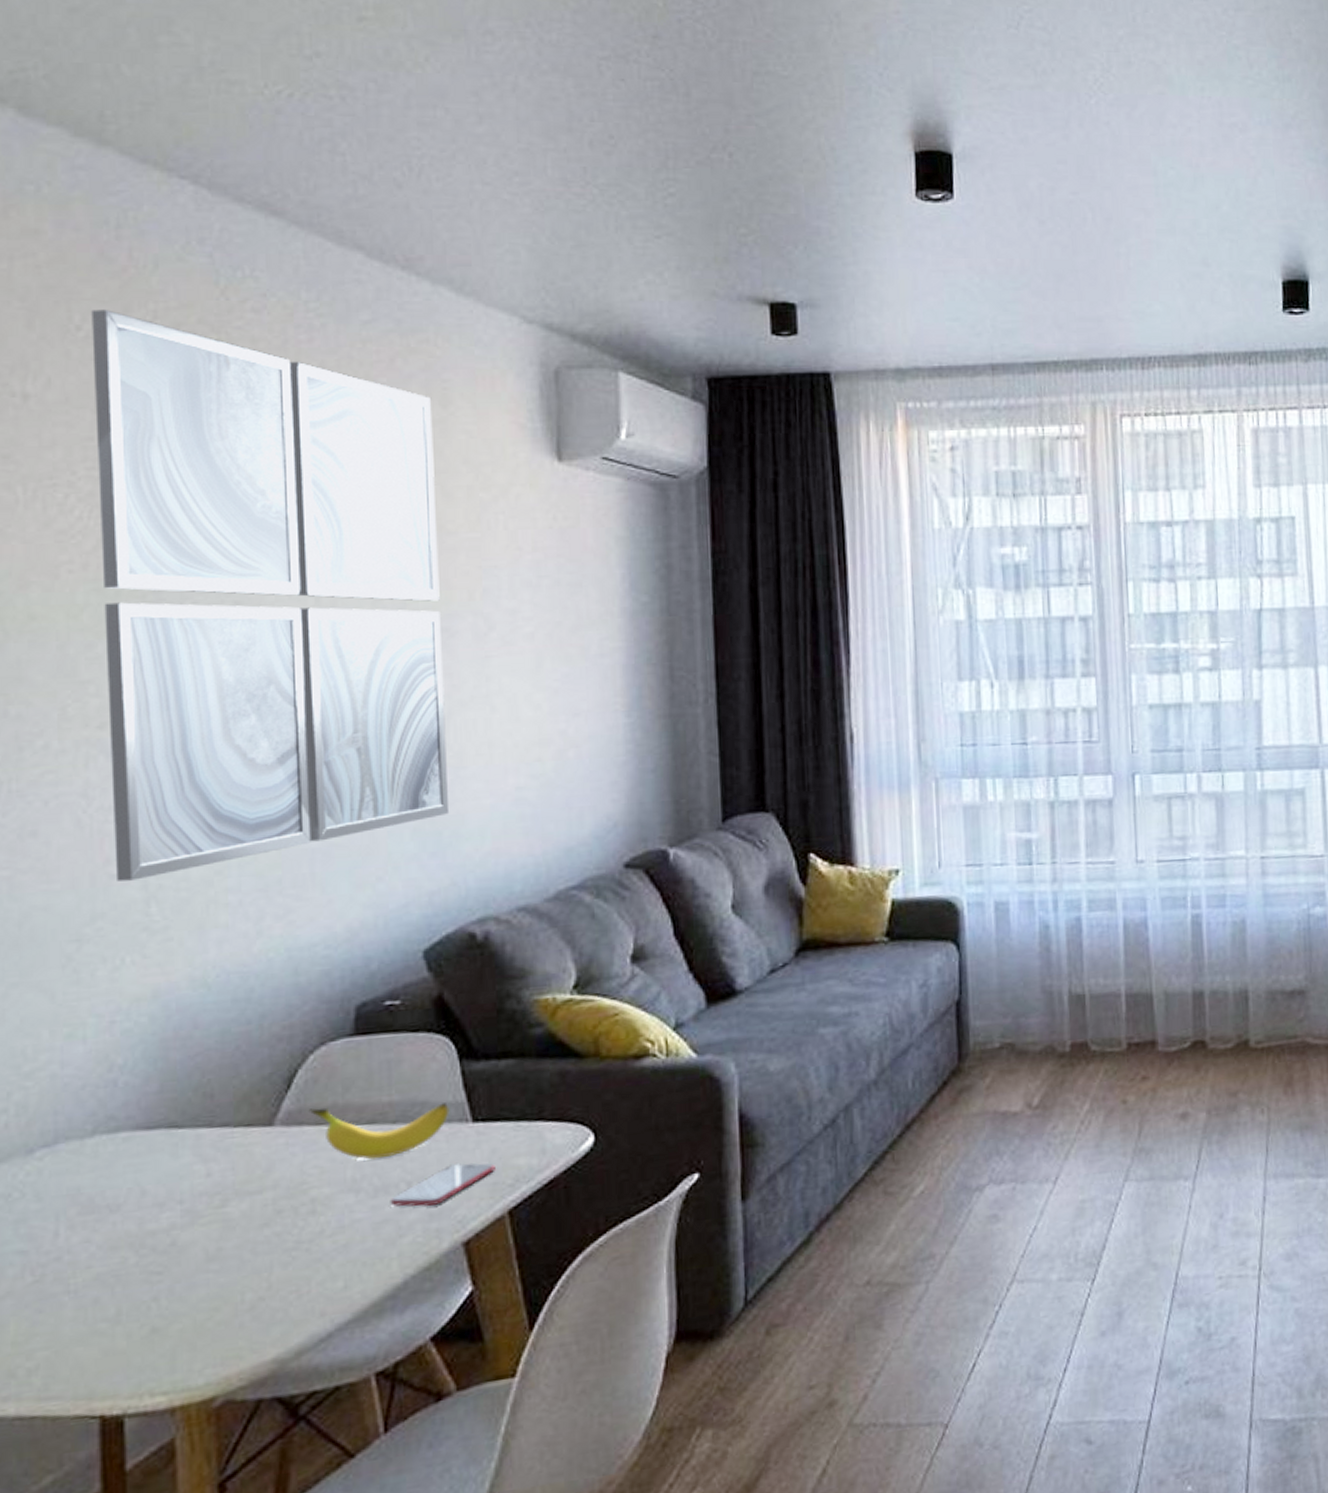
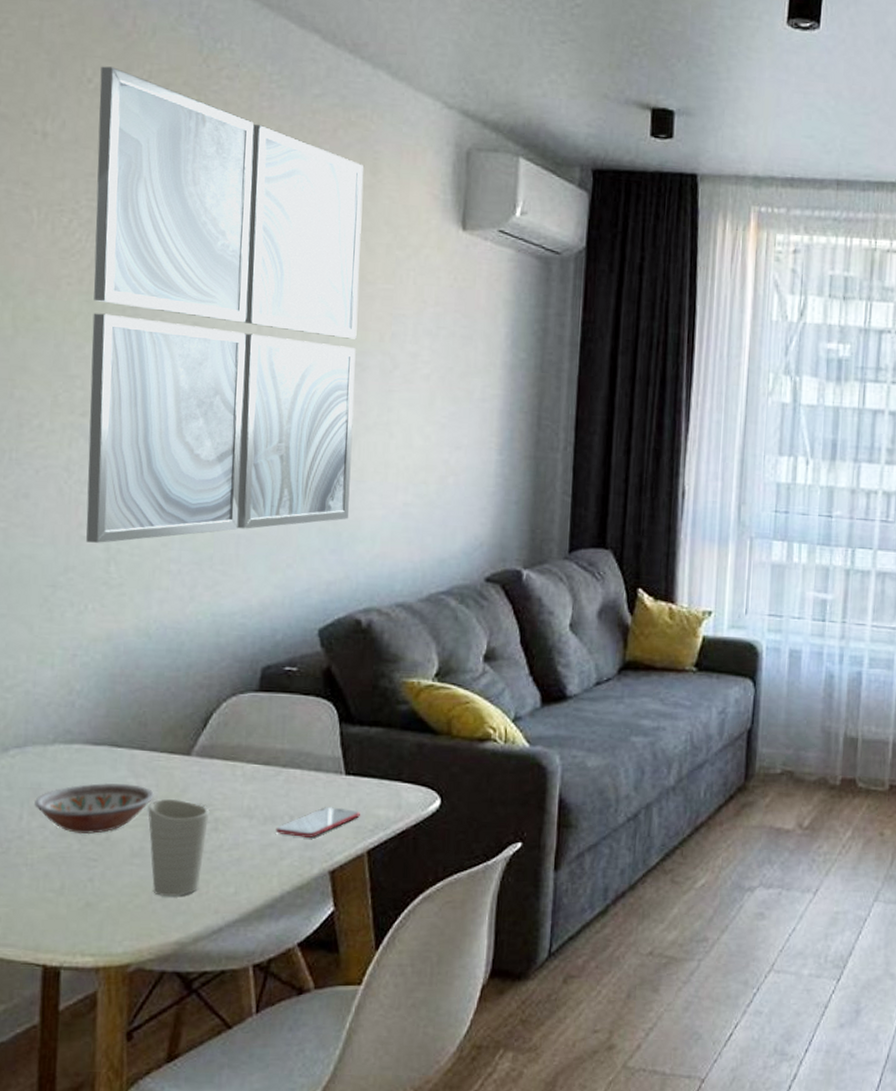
bowl: none [72,1171,230,1244] -> present [33,782,154,835]
cup: none [223,1181,304,1307] -> present [147,798,210,897]
banana: present [308,1103,450,1160] -> none [218,746,328,794]

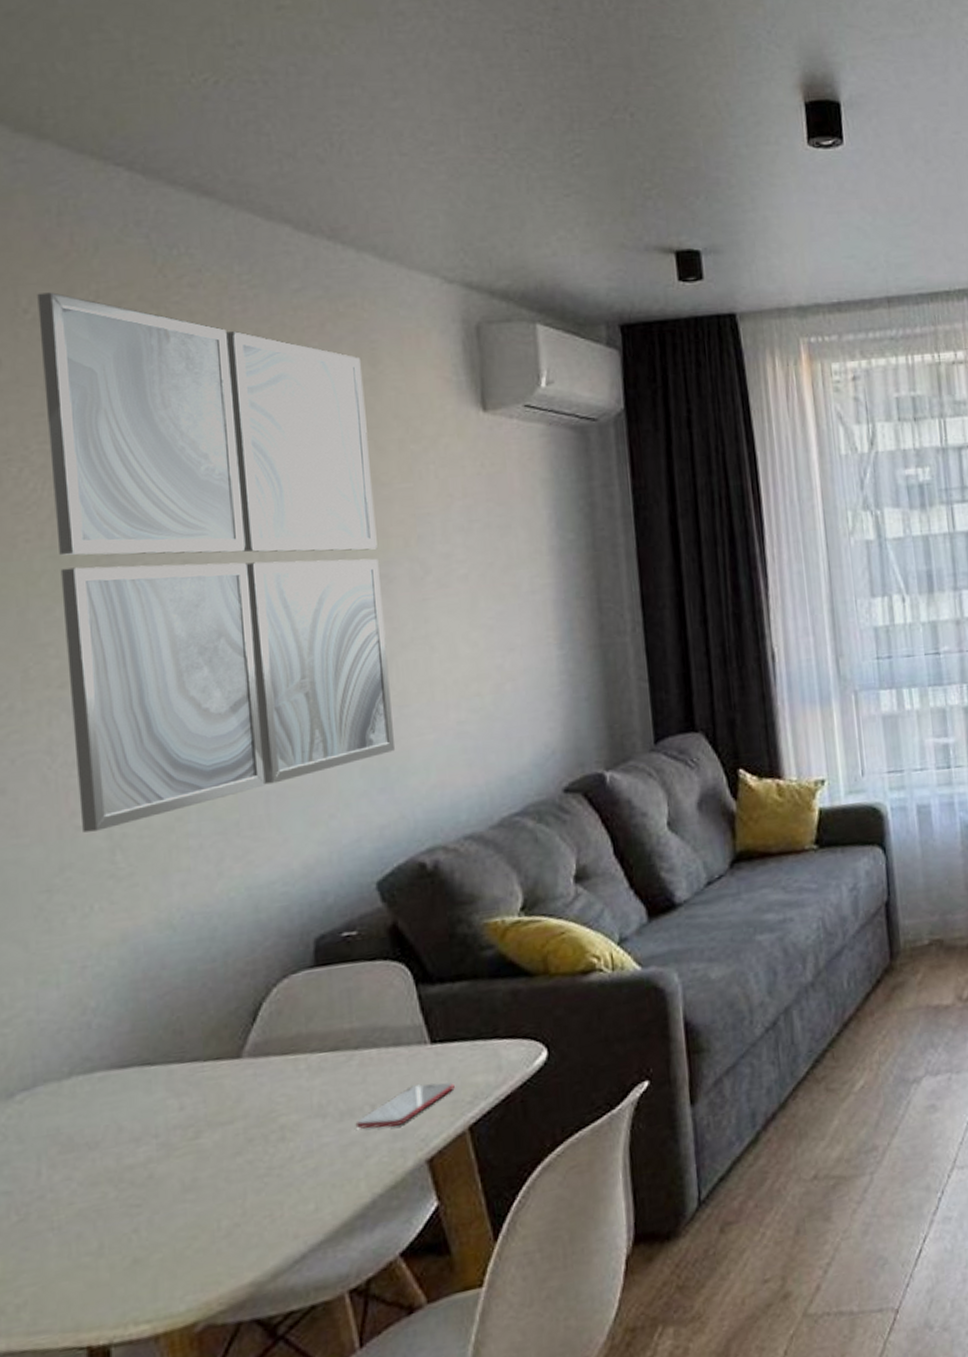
bowl: present [33,782,154,835] -> none [52,1105,202,1179]
cup: present [147,798,210,897] -> none [196,1112,273,1233]

